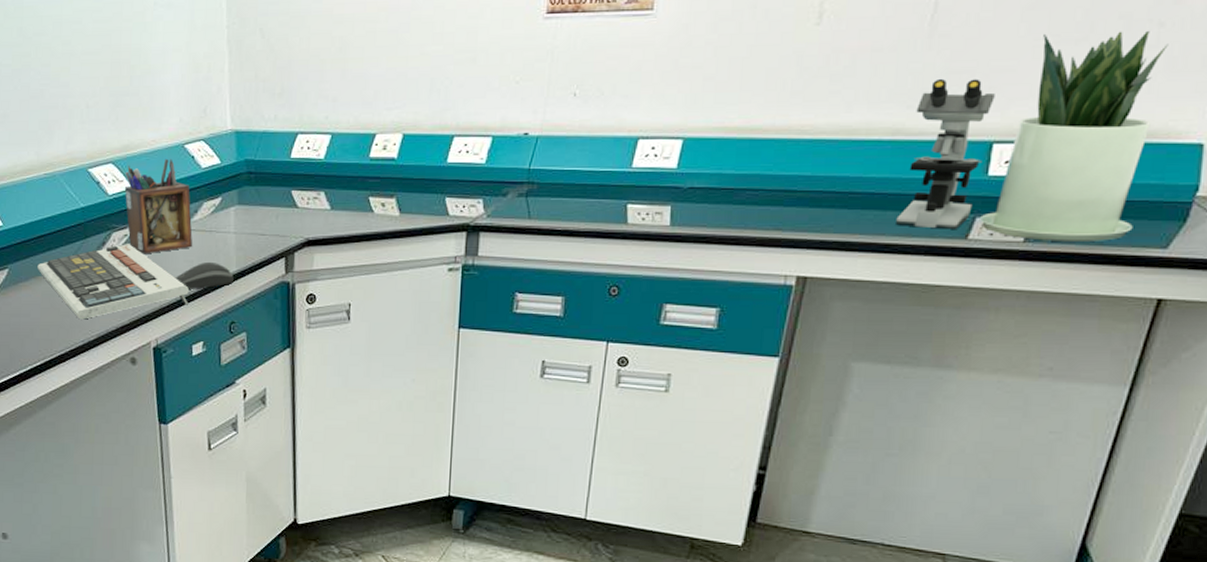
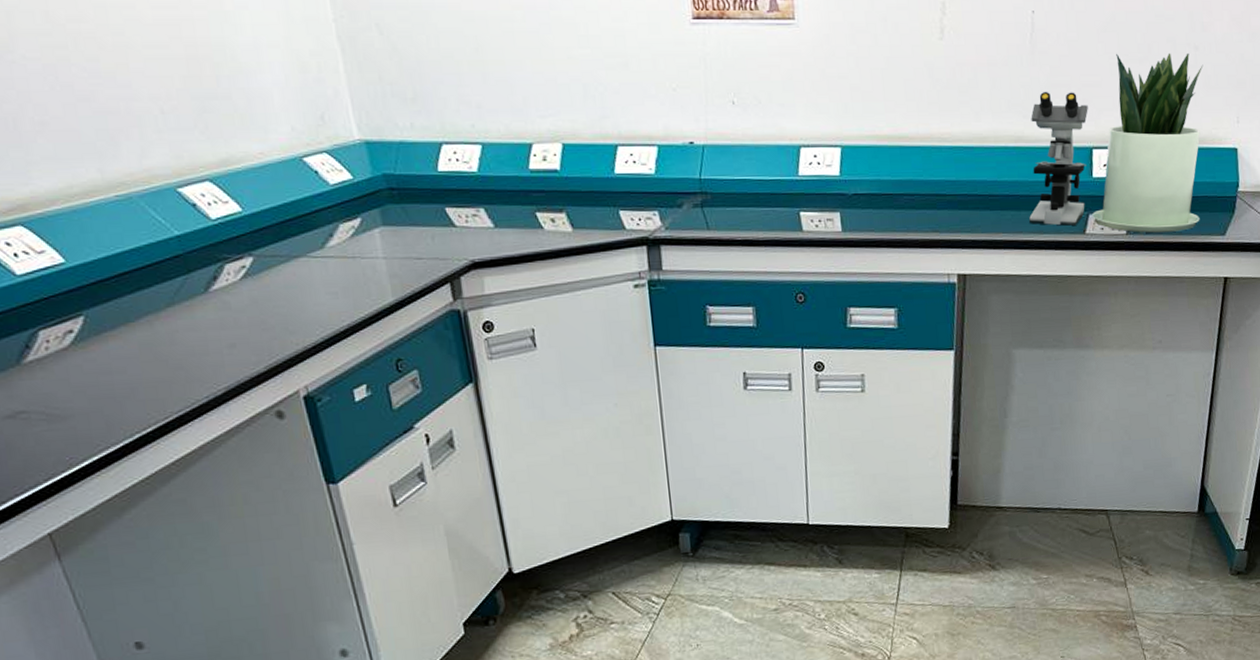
computer keyboard: present [37,244,190,320] -> none [126,277,340,372]
desk organizer: present [124,158,193,254] -> none [229,174,333,288]
computer mouse: present [175,261,234,289] -> none [317,292,392,326]

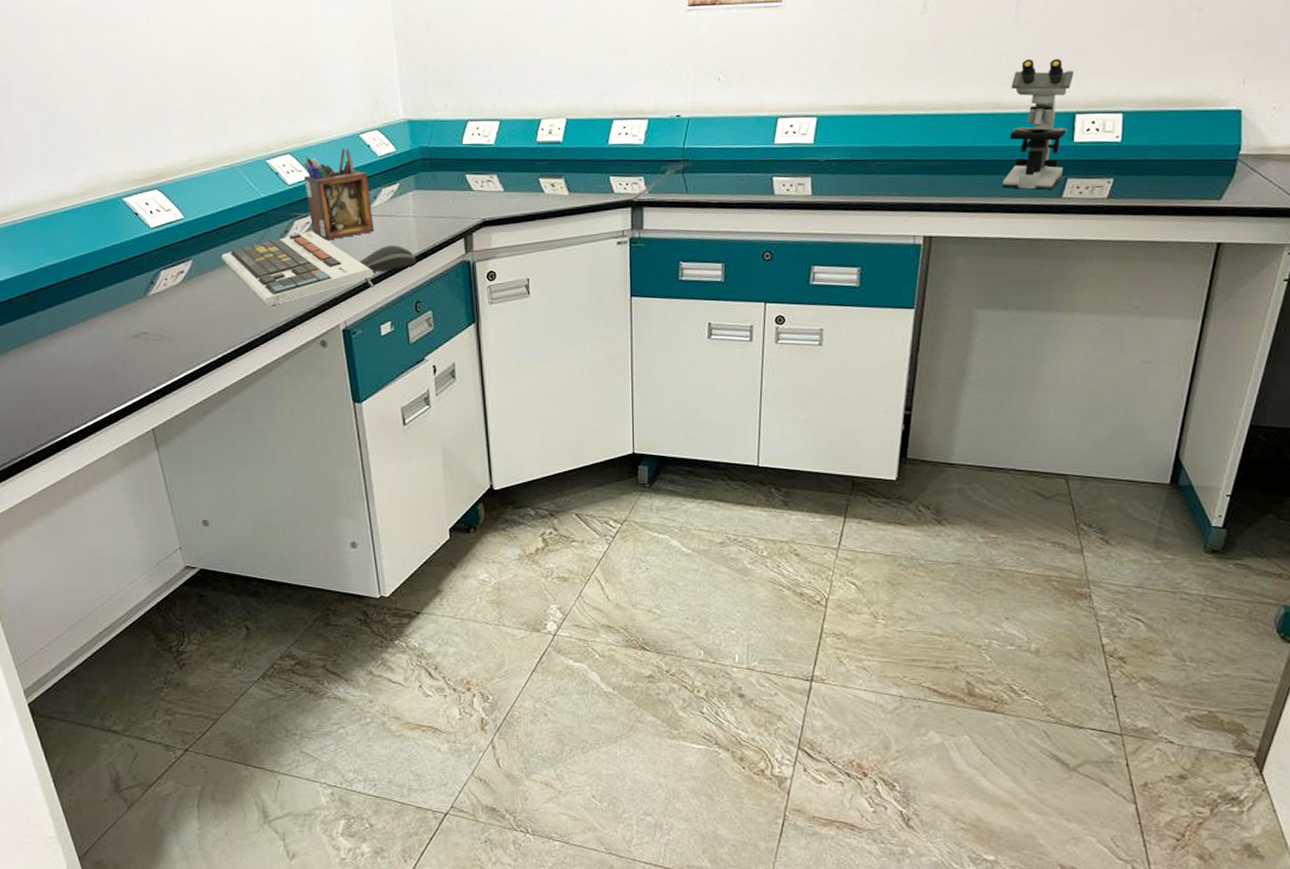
computer keyboard: none [126,277,340,372] -> present [221,231,375,306]
desk organizer: none [229,174,333,288] -> present [303,148,374,241]
computer mouse: none [317,292,392,326] -> present [359,244,416,272]
planter: present [1092,53,1203,234] -> none [1071,15,1207,198]

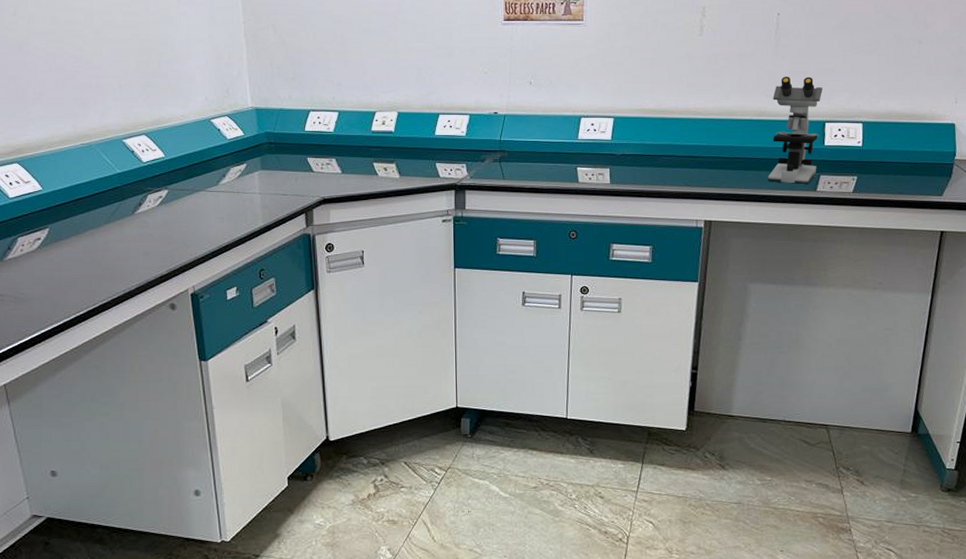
computer keyboard: present [221,231,375,306] -> none [77,204,222,272]
desk organizer: present [303,148,374,241] -> none [157,131,222,213]
computer mouse: present [359,244,416,272] -> none [208,218,261,242]

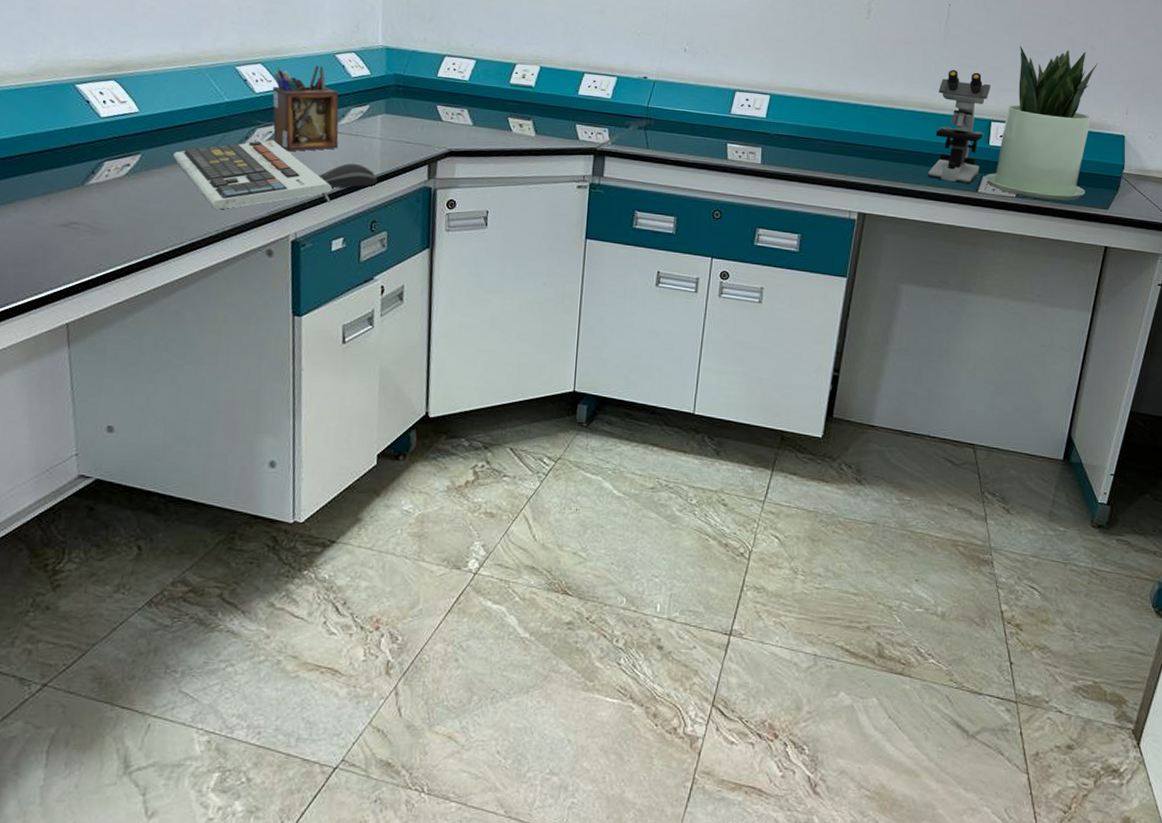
computer keyboard: none [77,204,222,272] -> present [173,140,333,210]
desk organizer: none [157,131,222,213] -> present [272,65,339,152]
computer mouse: none [208,218,261,242] -> present [318,163,377,188]
planter: none [823,46,926,193] -> present [986,45,1098,201]

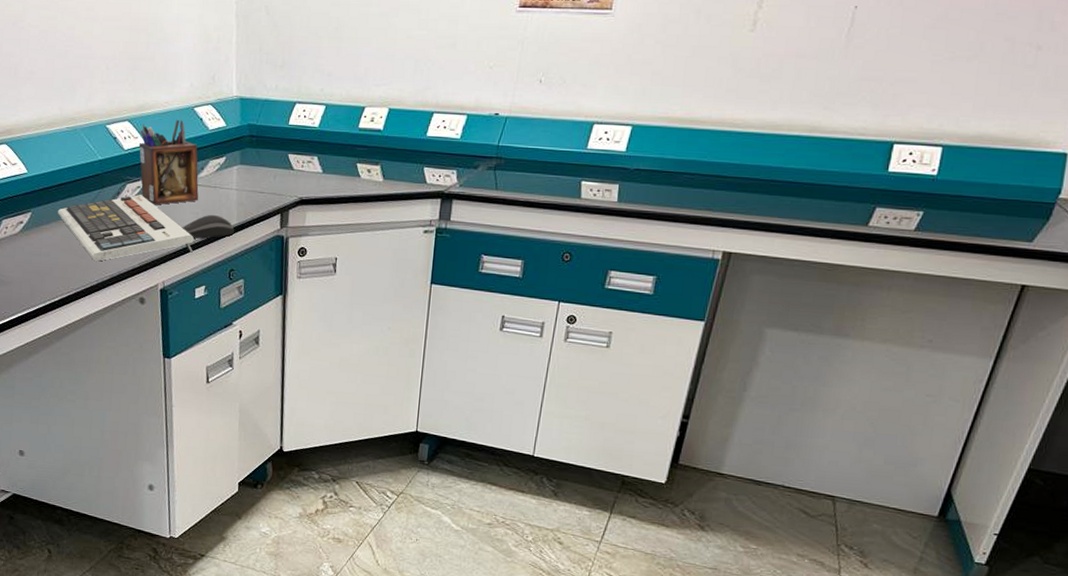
microscope: present [928,69,991,184] -> none [809,84,898,217]
planter: present [986,45,1098,201] -> none [879,50,1044,234]

